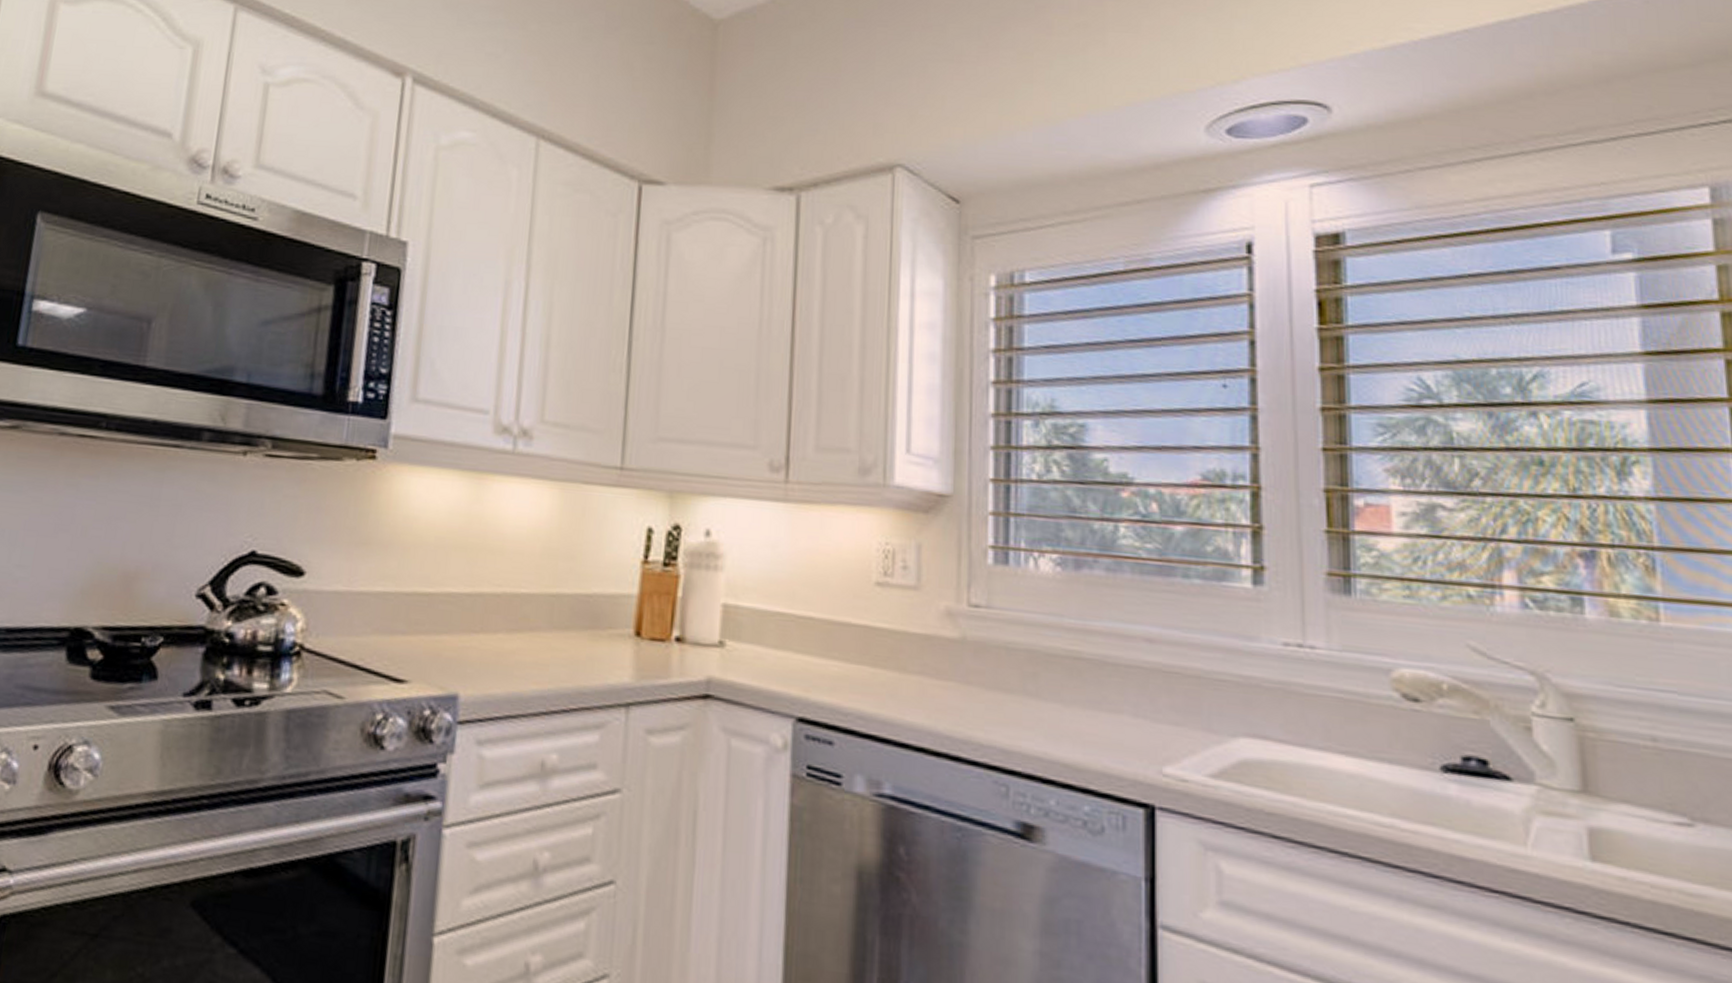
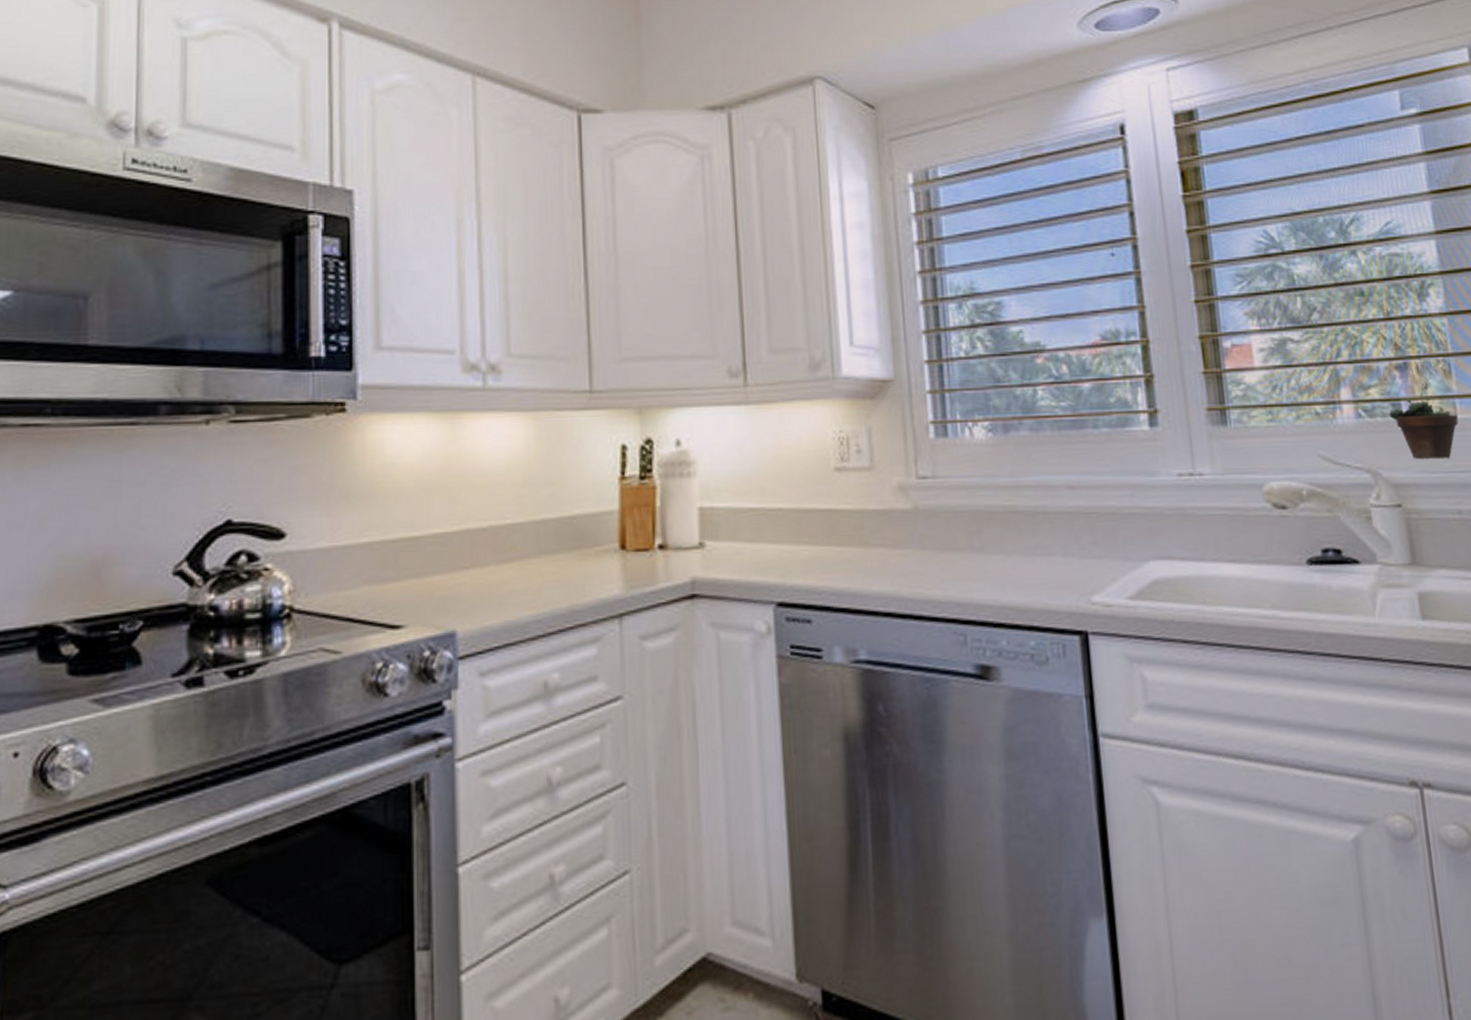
succulent plant: none [1565,575,1661,673] -> present [1388,381,1459,460]

